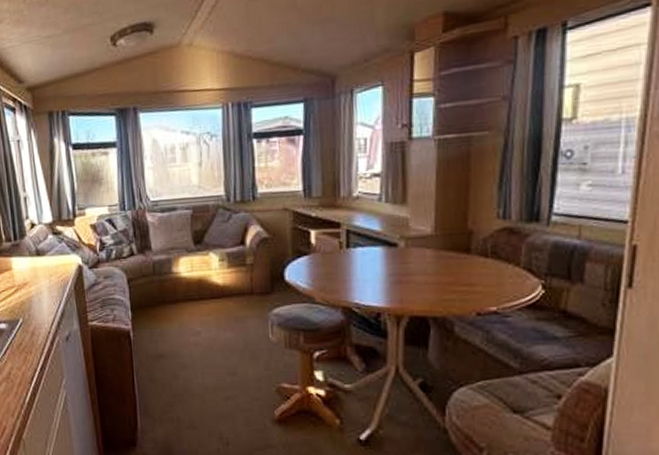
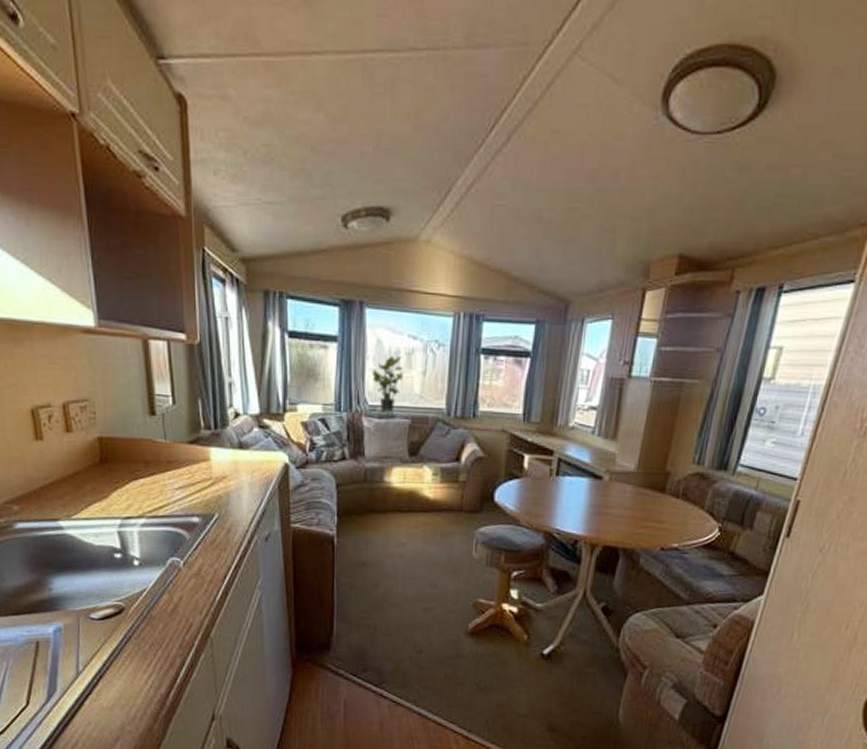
potted plant: none [150,151,180,208] -> present [371,355,403,415]

